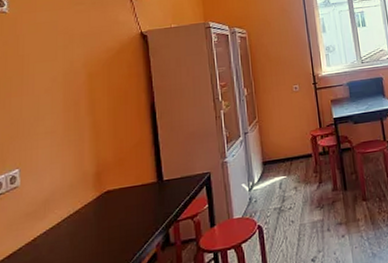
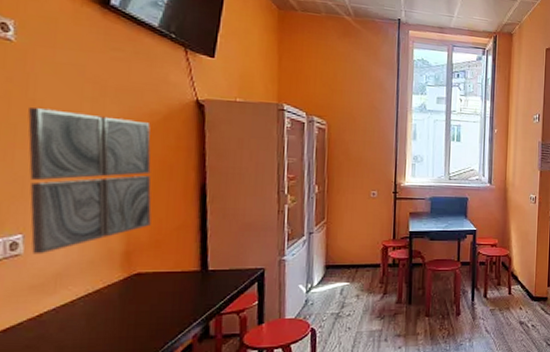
wall art: none [19,58,114,185] -> present [28,108,152,254]

